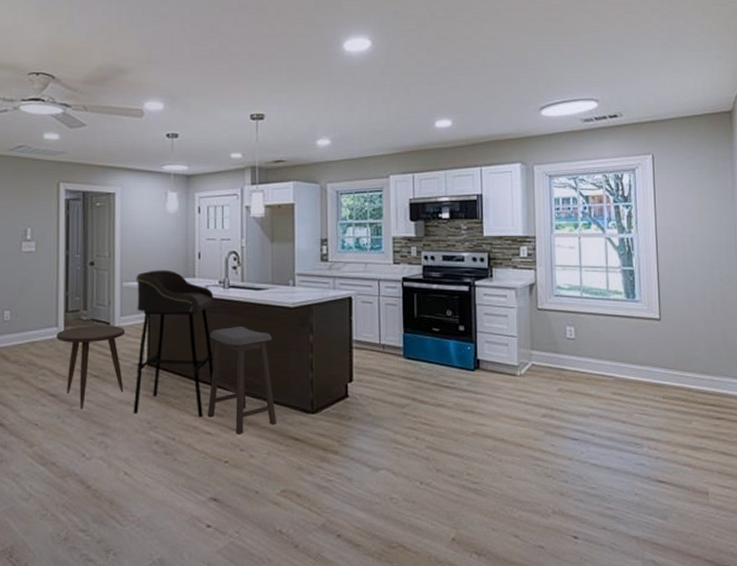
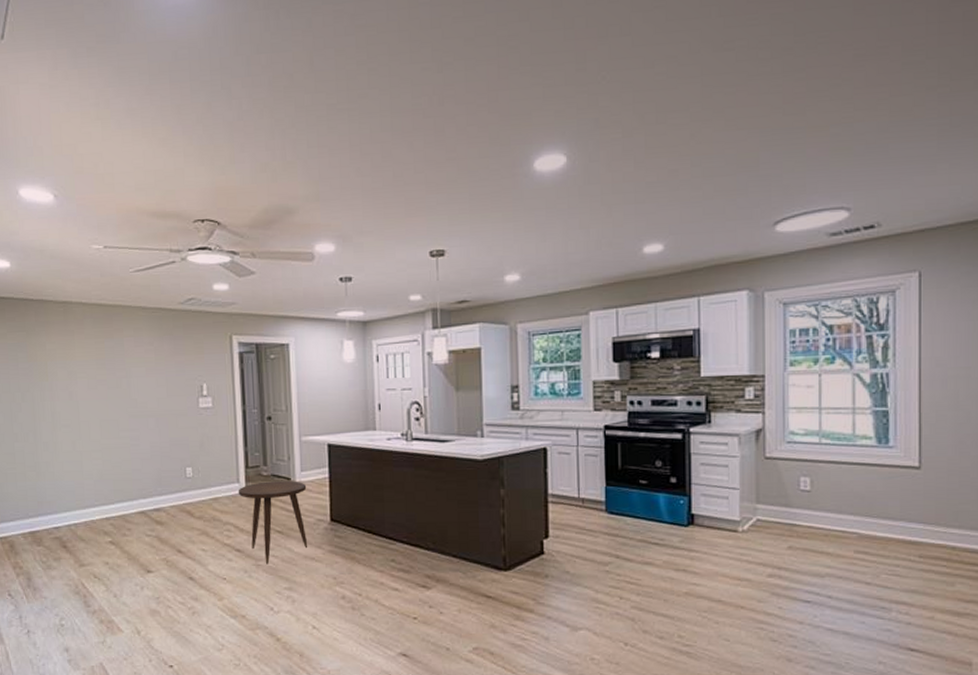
bar stool: present [133,270,217,418] -> none [314,423,403,574]
bar stool: present [207,326,276,434] -> none [393,480,466,591]

